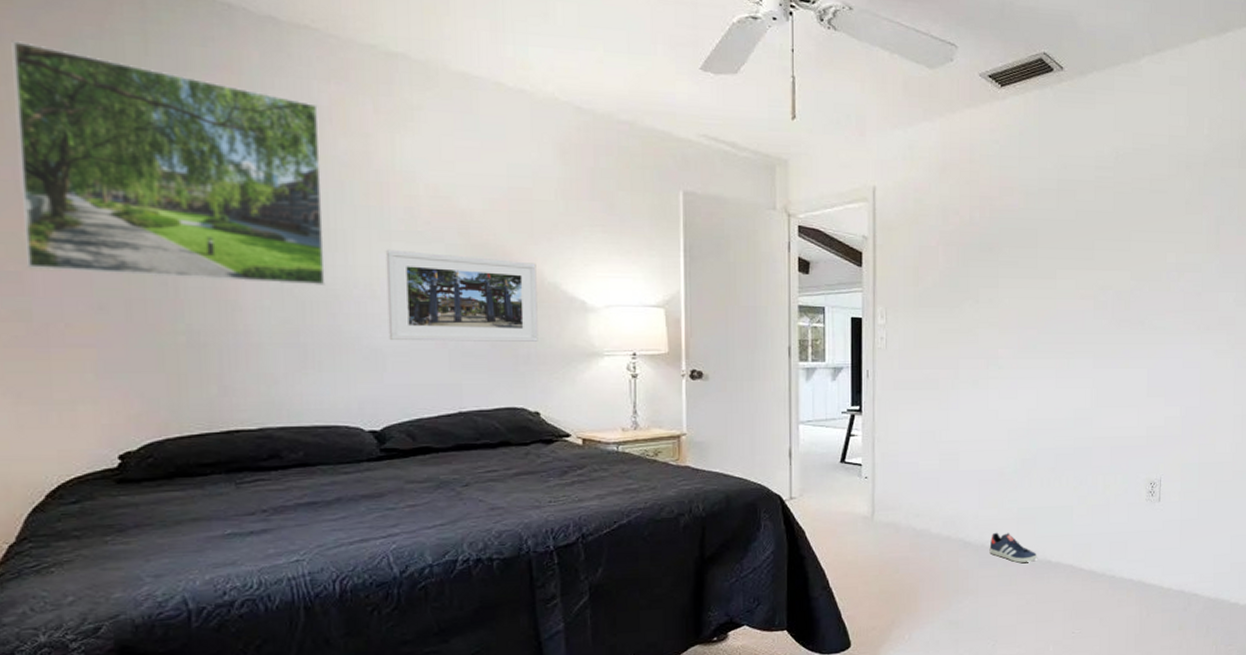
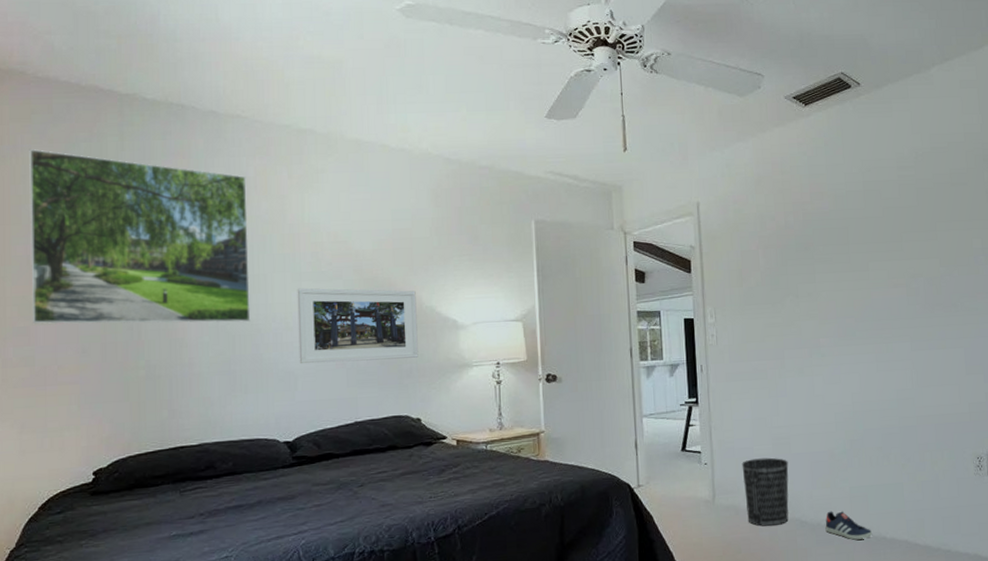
wastebasket: none [905,474,955,547] -> present [742,457,789,527]

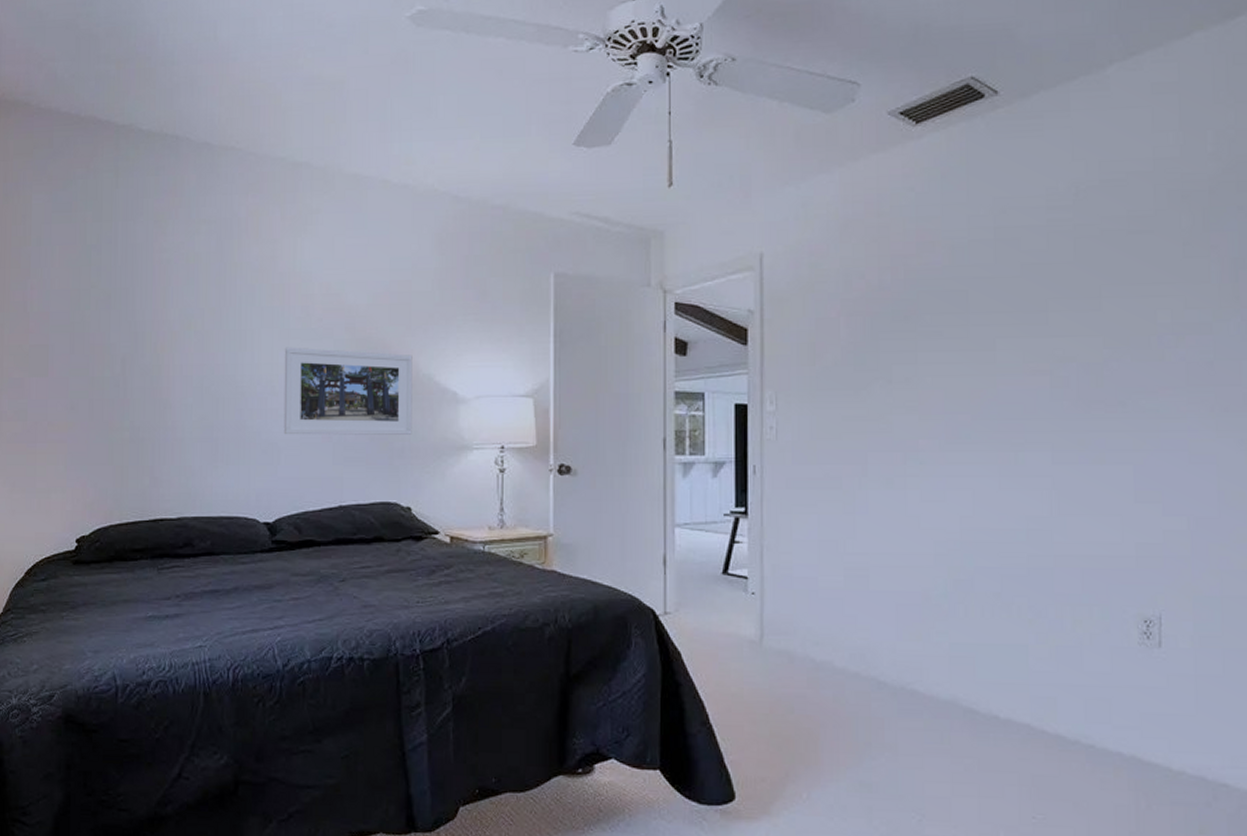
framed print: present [29,149,251,324] -> none [27,187,238,383]
wastebasket: present [742,457,789,527] -> none [801,592,865,684]
sneaker: present [825,511,873,540] -> none [912,672,980,715]

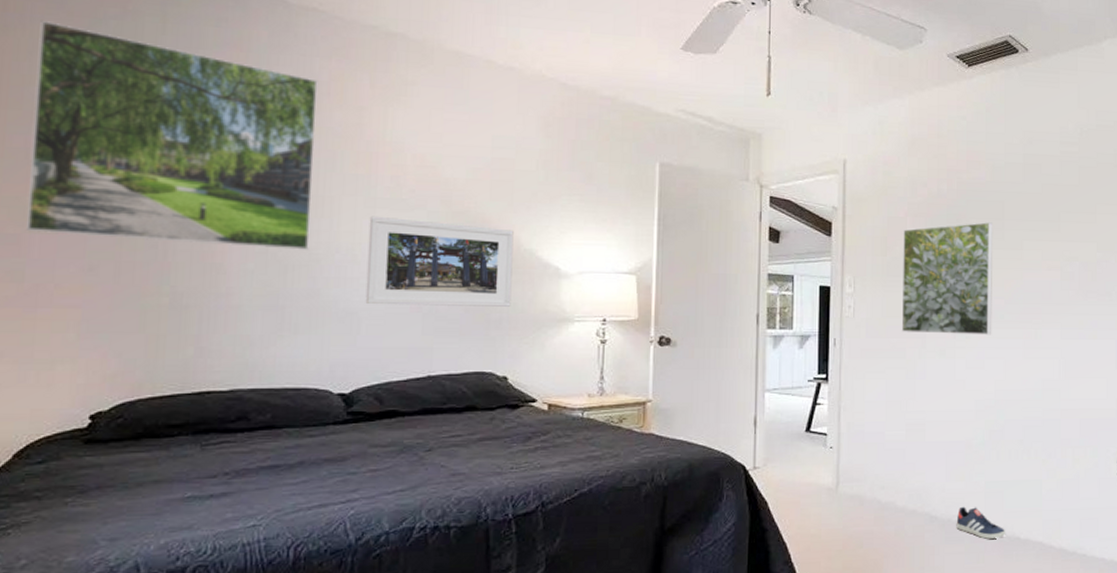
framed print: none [27,187,238,383] -> present [27,21,318,250]
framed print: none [835,318,955,460] -> present [901,222,992,335]
sneaker: none [912,672,980,715] -> present [956,506,1006,539]

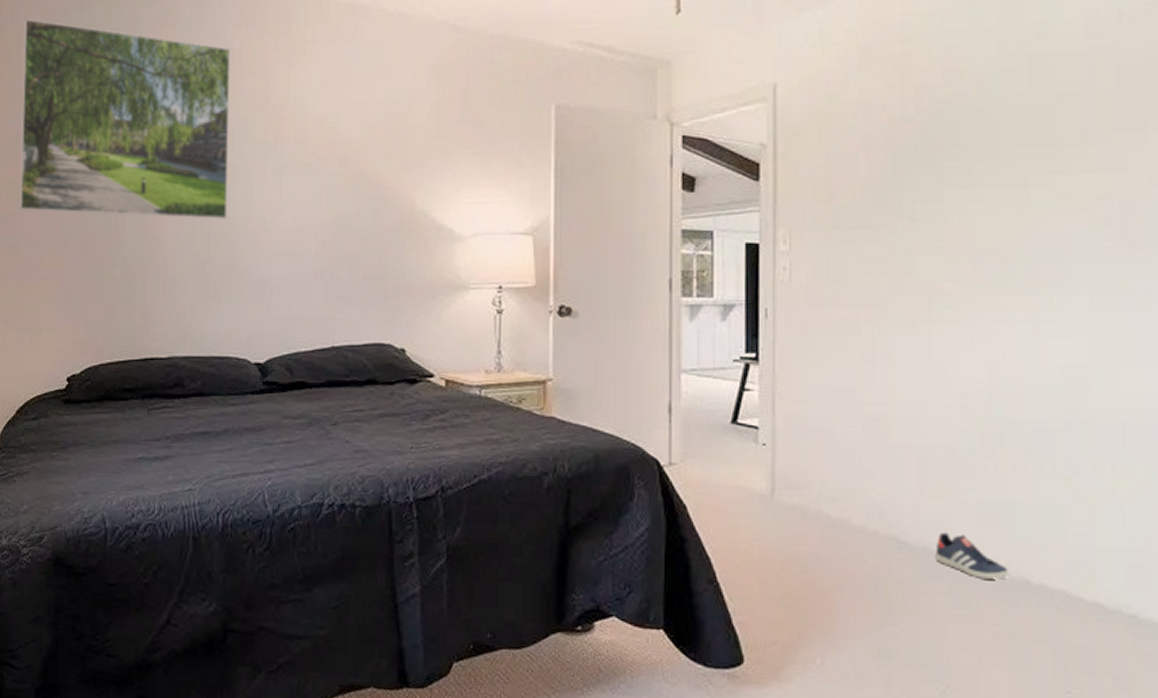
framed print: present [365,216,514,307] -> none [275,182,408,273]
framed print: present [901,222,992,335] -> none [853,152,984,305]

